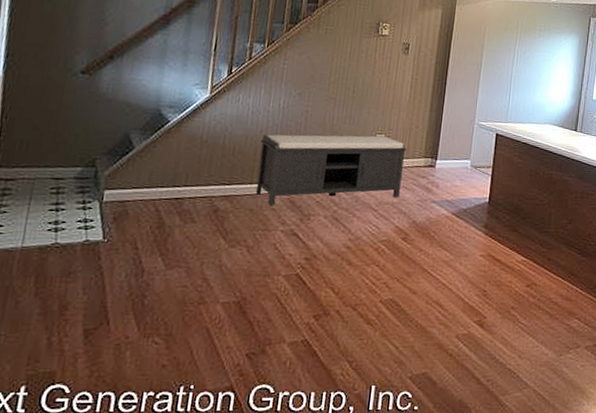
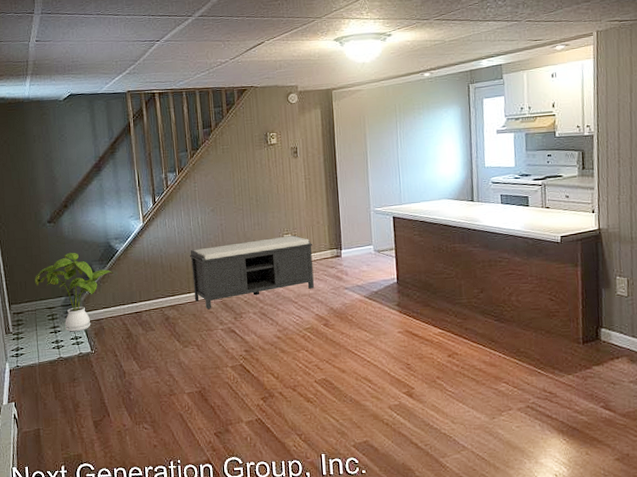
house plant: none [42,113,157,213] -> present [34,252,113,332]

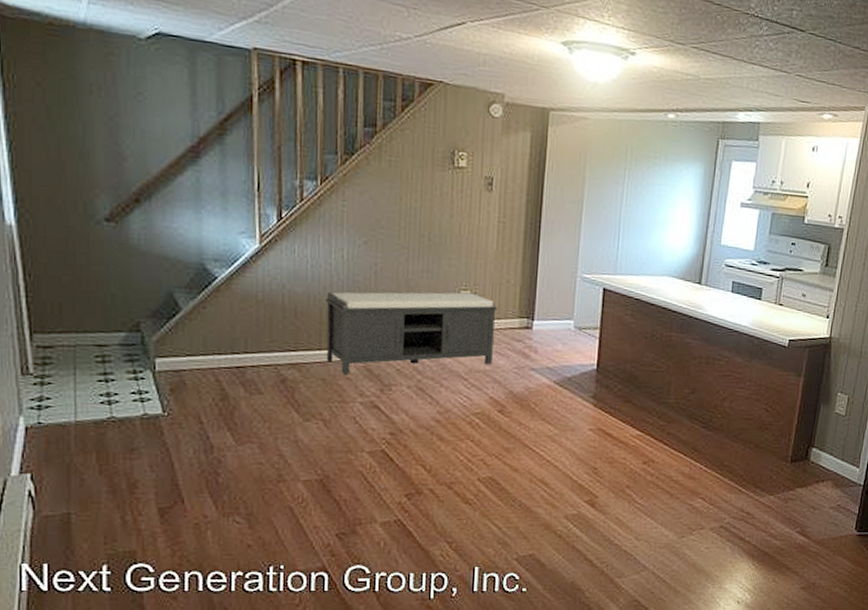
house plant: present [34,252,113,332] -> none [76,269,207,384]

